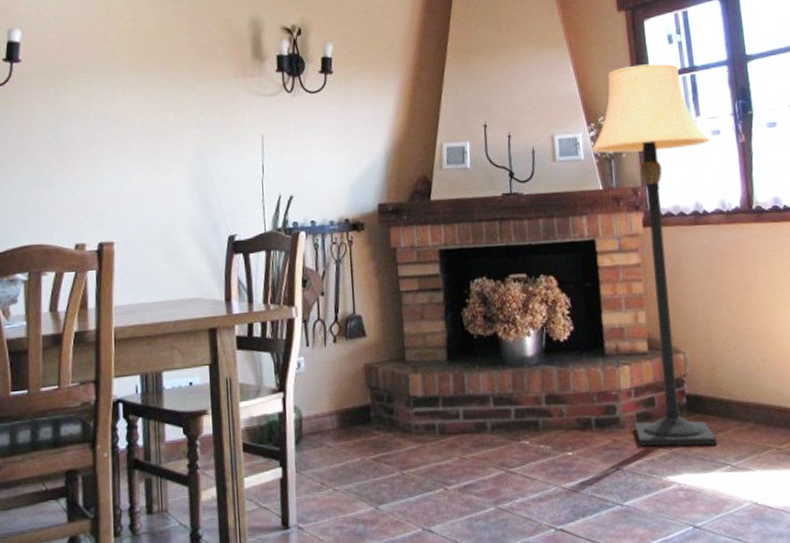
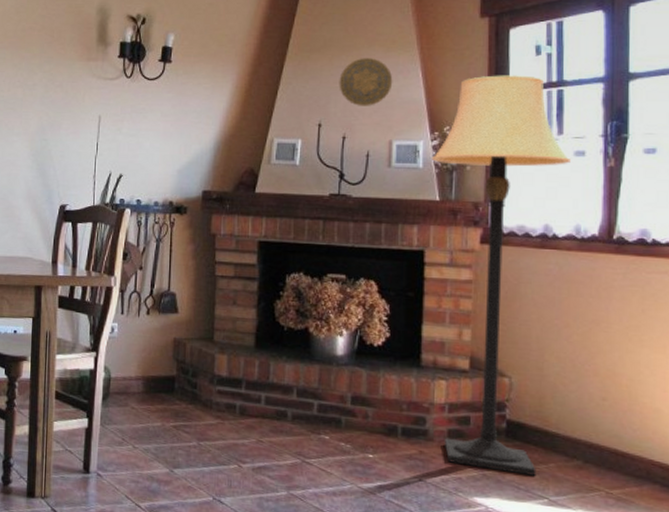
decorative plate: none [498,56,548,104] -> present [339,58,393,106]

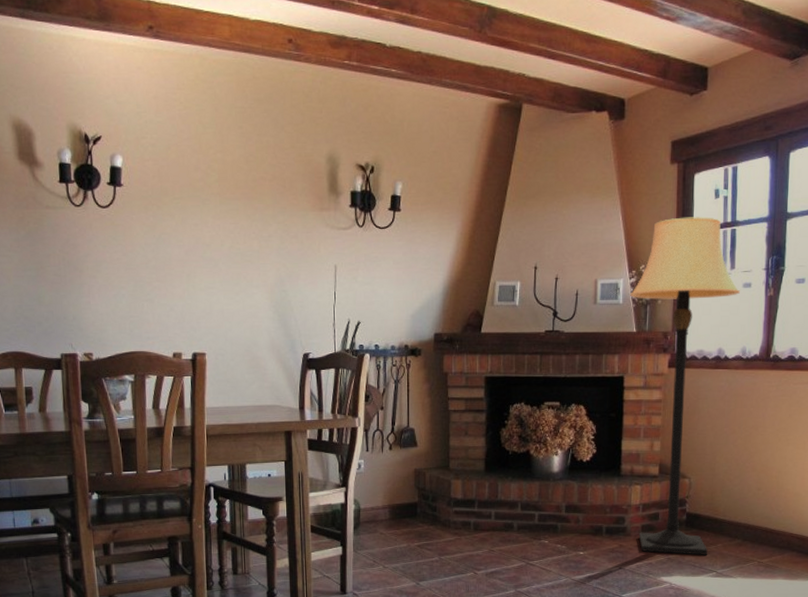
decorative plate: present [339,58,393,106] -> none [551,203,598,249]

